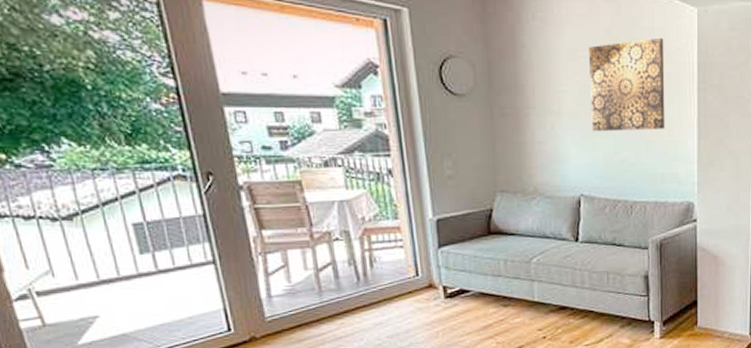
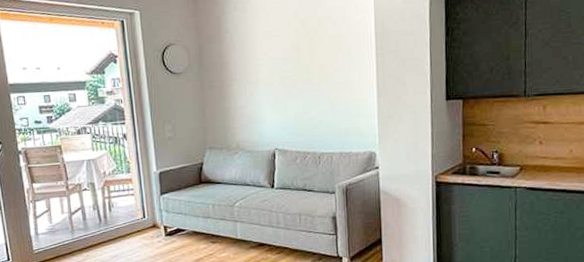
wall art: present [589,37,665,132] -> none [280,14,348,96]

